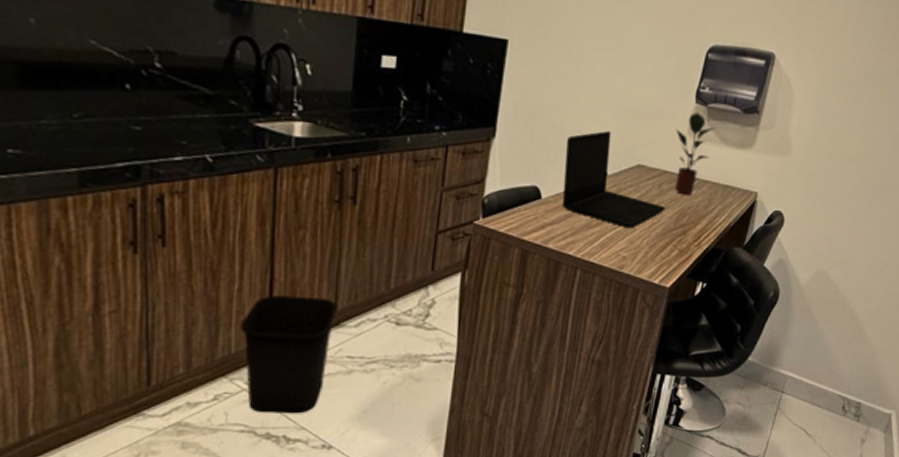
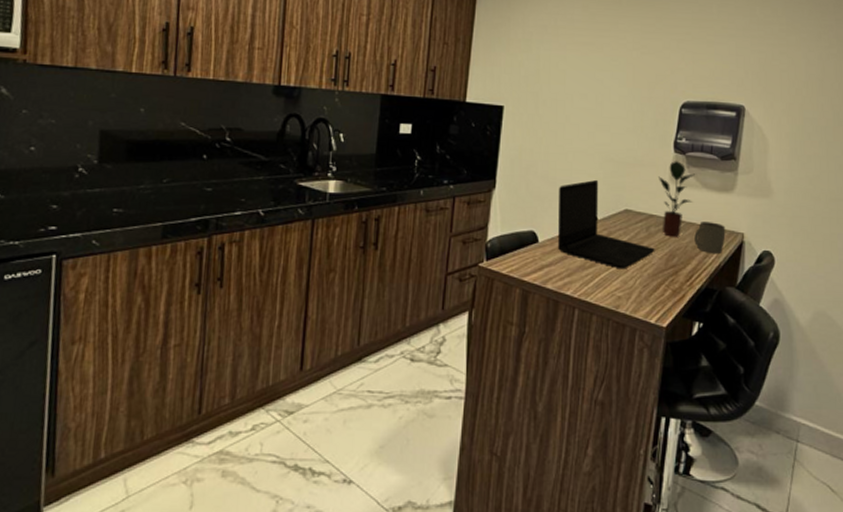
waste bin: present [240,295,339,414] -> none [277,332,361,447]
mug: none [707,179,740,214] -> present [694,222,726,255]

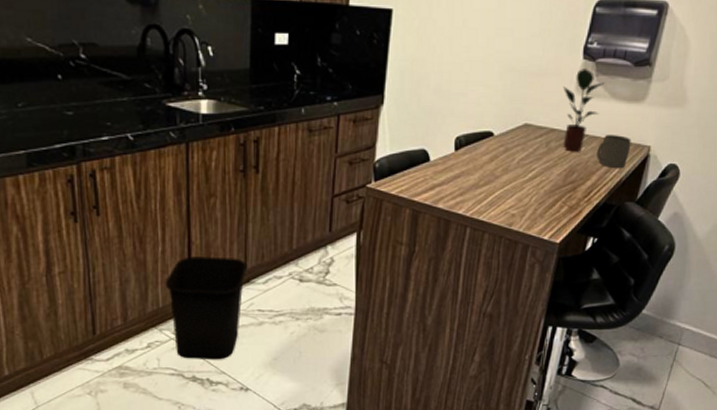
waste bin: none [277,332,361,447] -> present [165,256,248,360]
laptop: present [558,179,655,270] -> none [451,91,554,187]

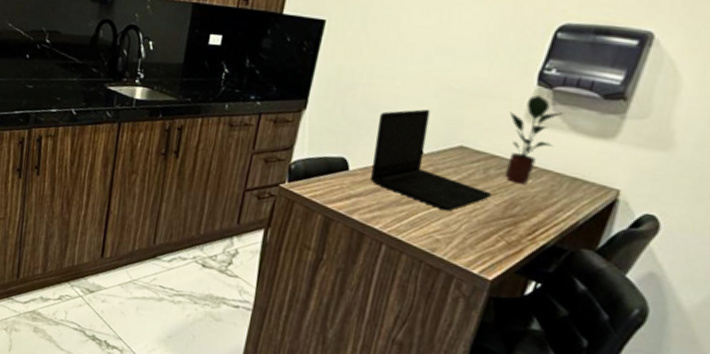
waste bin: present [165,256,248,360] -> none [82,224,157,326]
laptop: none [451,91,554,187] -> present [371,109,492,211]
mug: present [596,135,631,169] -> none [546,170,594,211]

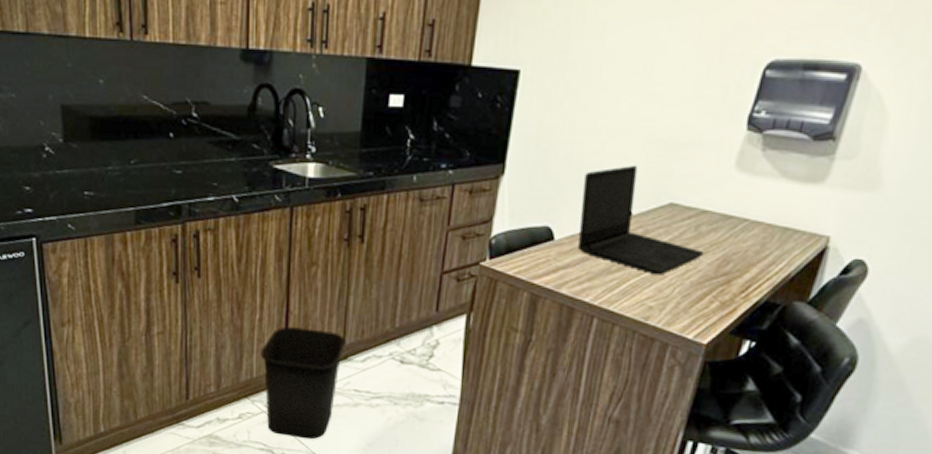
waste bin: none [82,224,157,326] -> present [260,326,347,440]
potted plant: present [504,94,564,184] -> none [716,140,774,239]

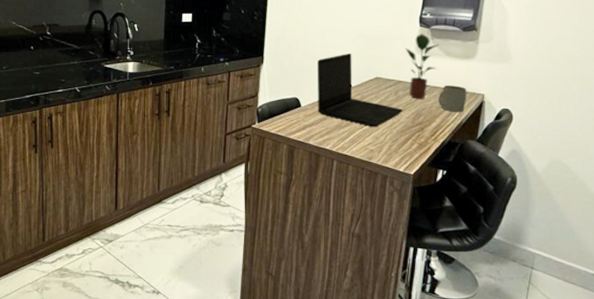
waste bin: present [260,326,347,440] -> none [98,180,161,266]
potted plant: none [716,140,774,239] -> present [406,33,440,99]
mug: none [758,220,805,262] -> present [438,85,467,113]

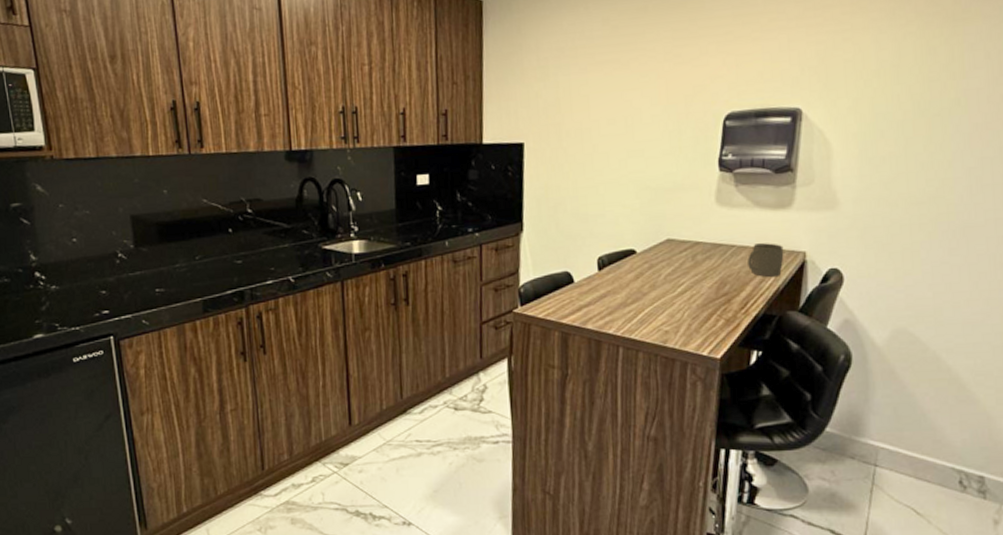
laptop: present [318,52,403,127] -> none [592,210,704,303]
potted plant: present [406,33,440,99] -> none [703,179,746,263]

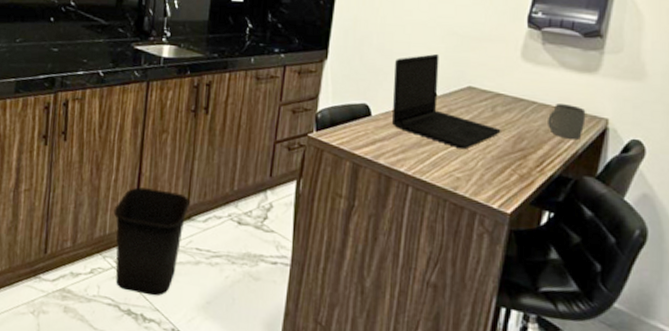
waste bin: none [326,388,404,494] -> present [113,187,191,296]
laptop: none [592,210,704,303] -> present [392,53,501,150]

